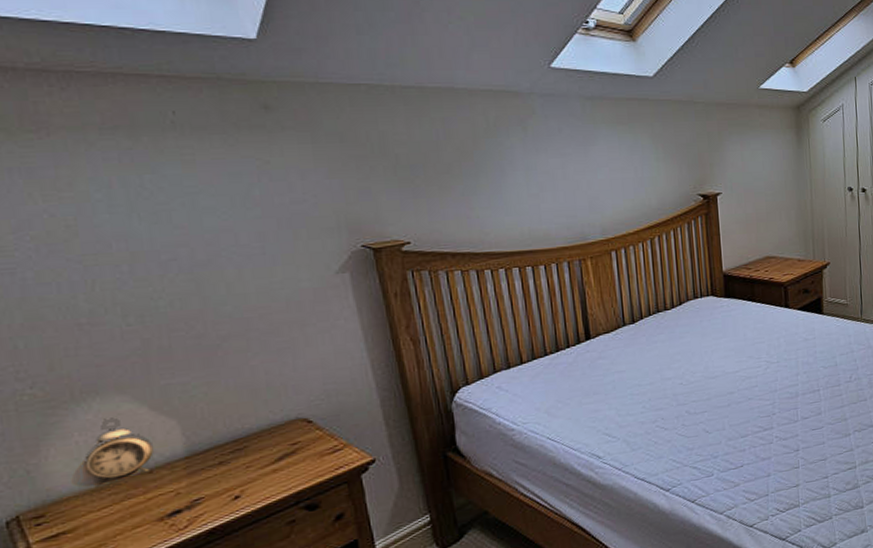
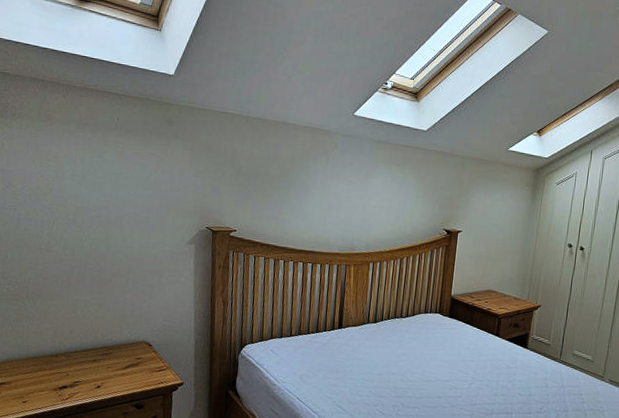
alarm clock: present [83,426,154,488] -> none [23,321,61,359]

